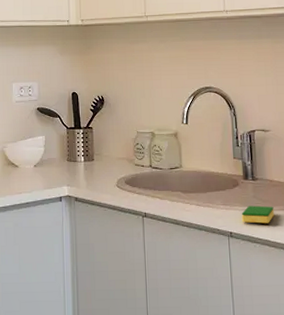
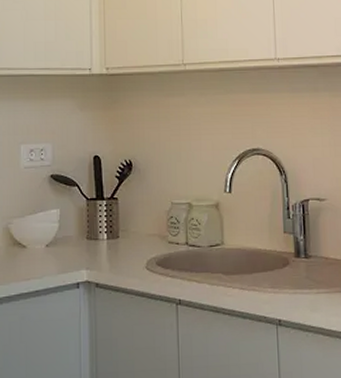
dish sponge: present [241,205,274,224] -> none [292,287,330,309]

